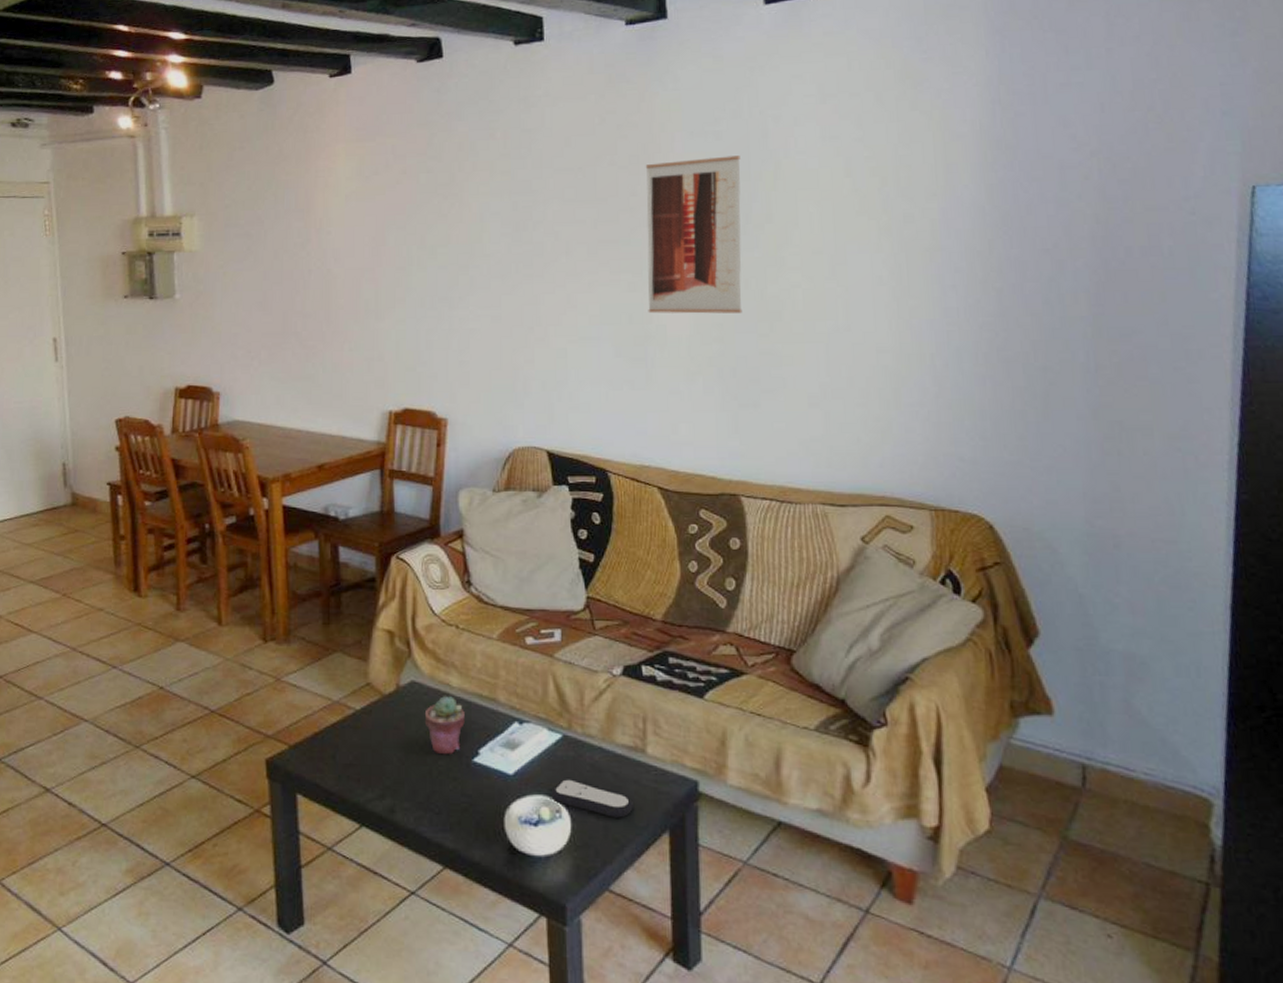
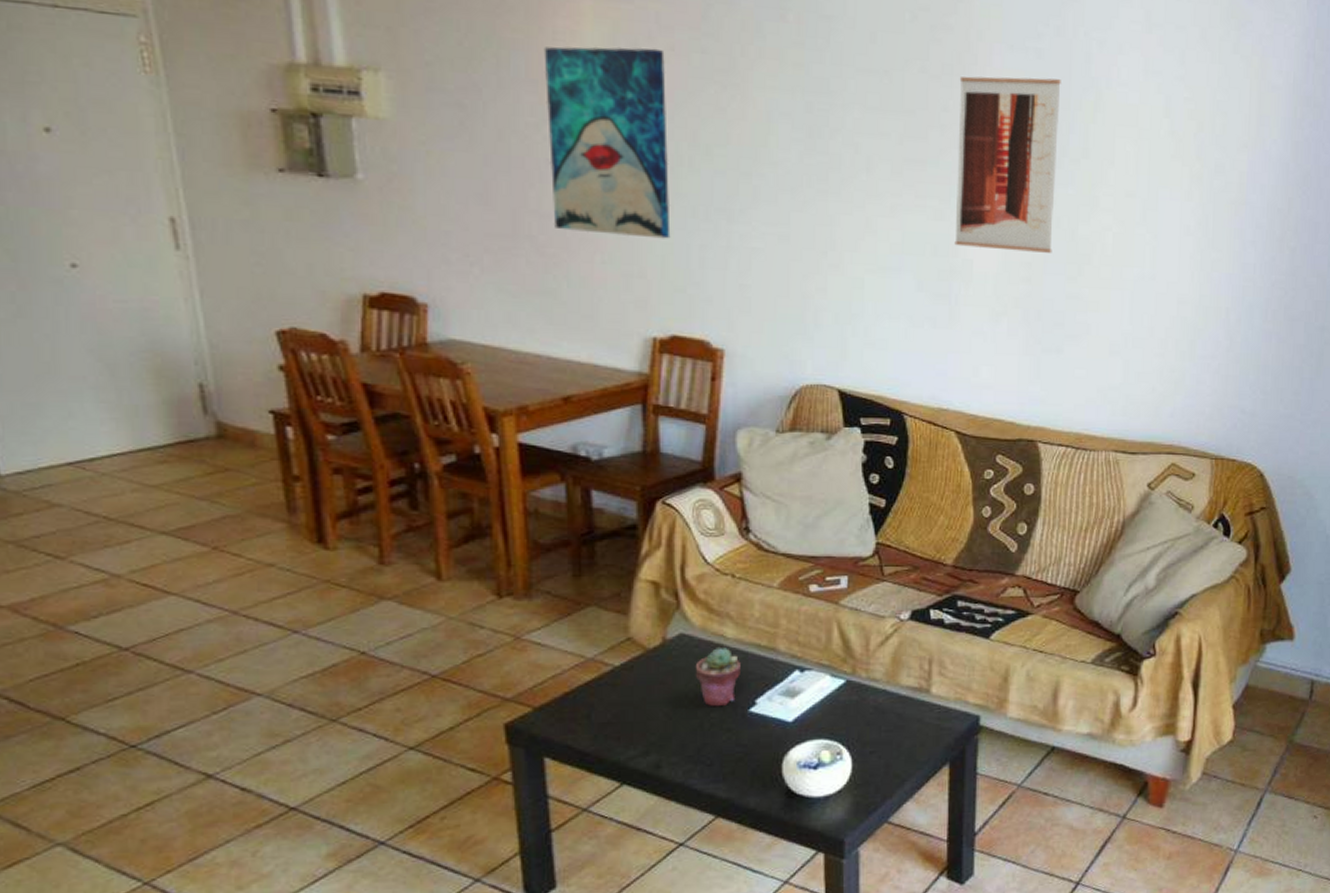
wall art: none [308,173,403,327] -> present [544,46,671,239]
remote control: present [551,779,633,818] -> none [832,722,915,755]

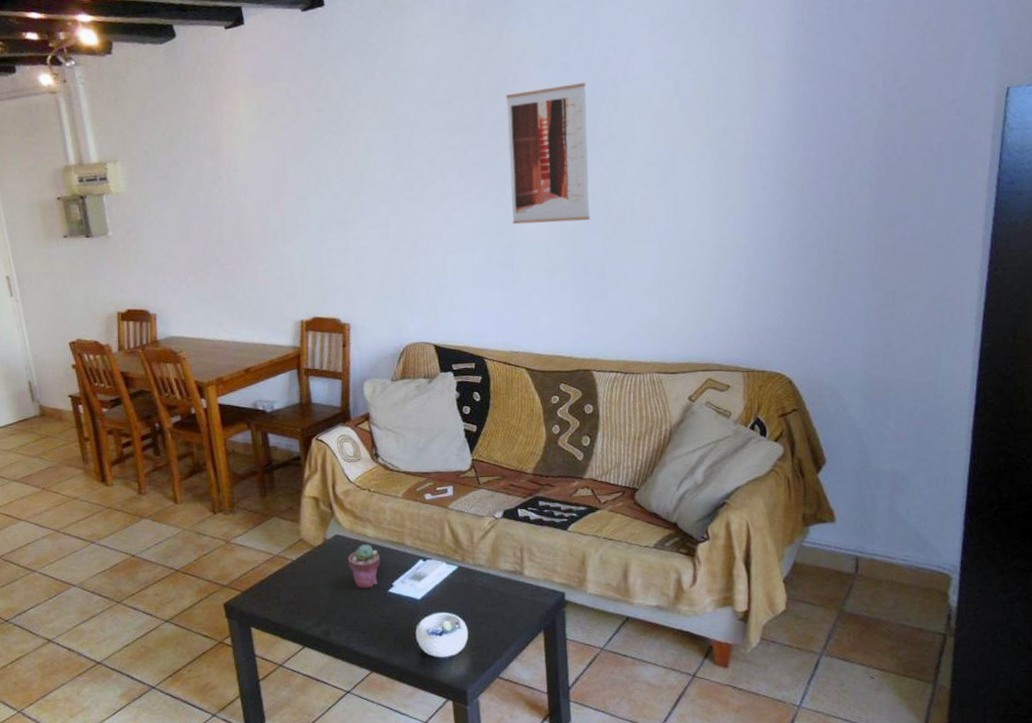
wall art: present [544,46,671,239] -> none [215,114,307,252]

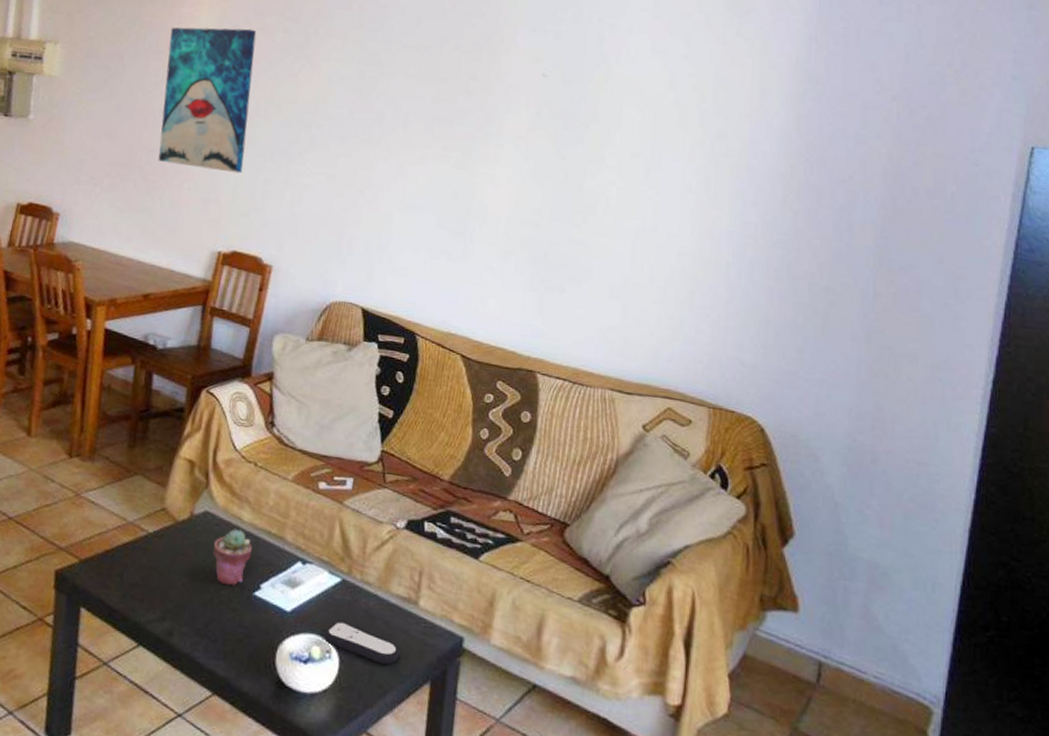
wall art: none [215,114,307,252] -> present [158,27,257,174]
remote control: none [451,599,515,625] -> present [323,621,400,665]
wall art: present [505,83,591,225] -> none [473,52,576,202]

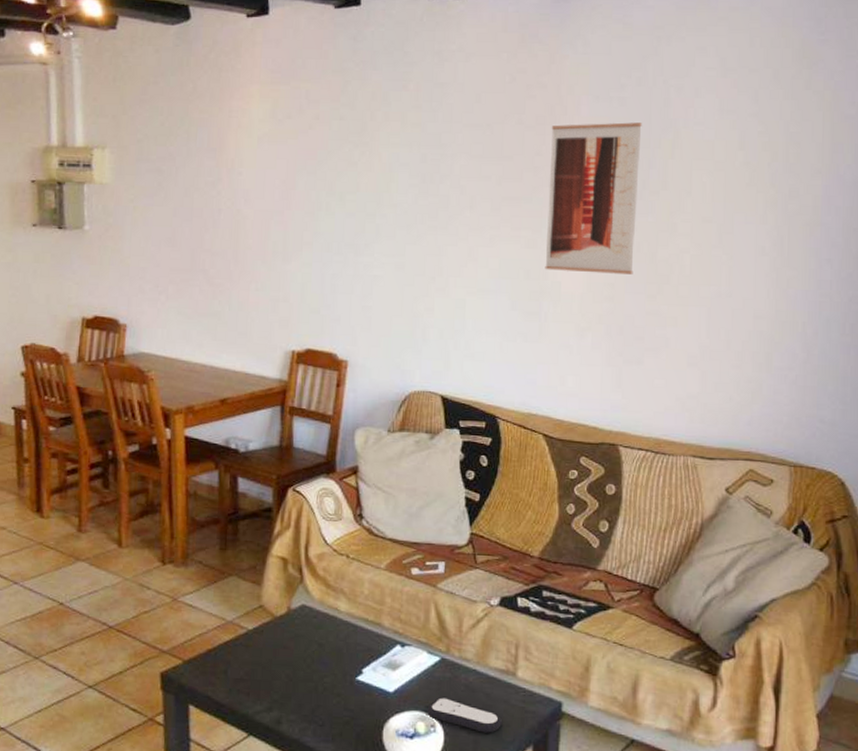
wall art: present [158,27,257,174] -> none [221,118,311,270]
potted succulent: present [212,529,252,586] -> none [312,620,351,673]
wall art: none [473,52,576,202] -> present [545,122,642,274]

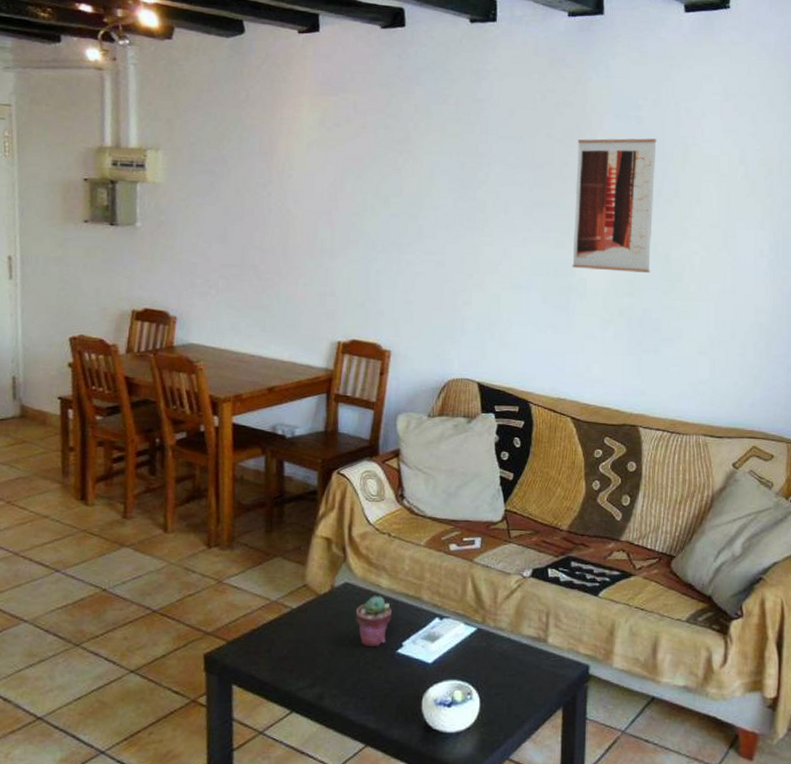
potted succulent: none [312,620,351,673] -> present [355,596,392,647]
remote control: present [427,697,502,733] -> none [464,666,534,698]

